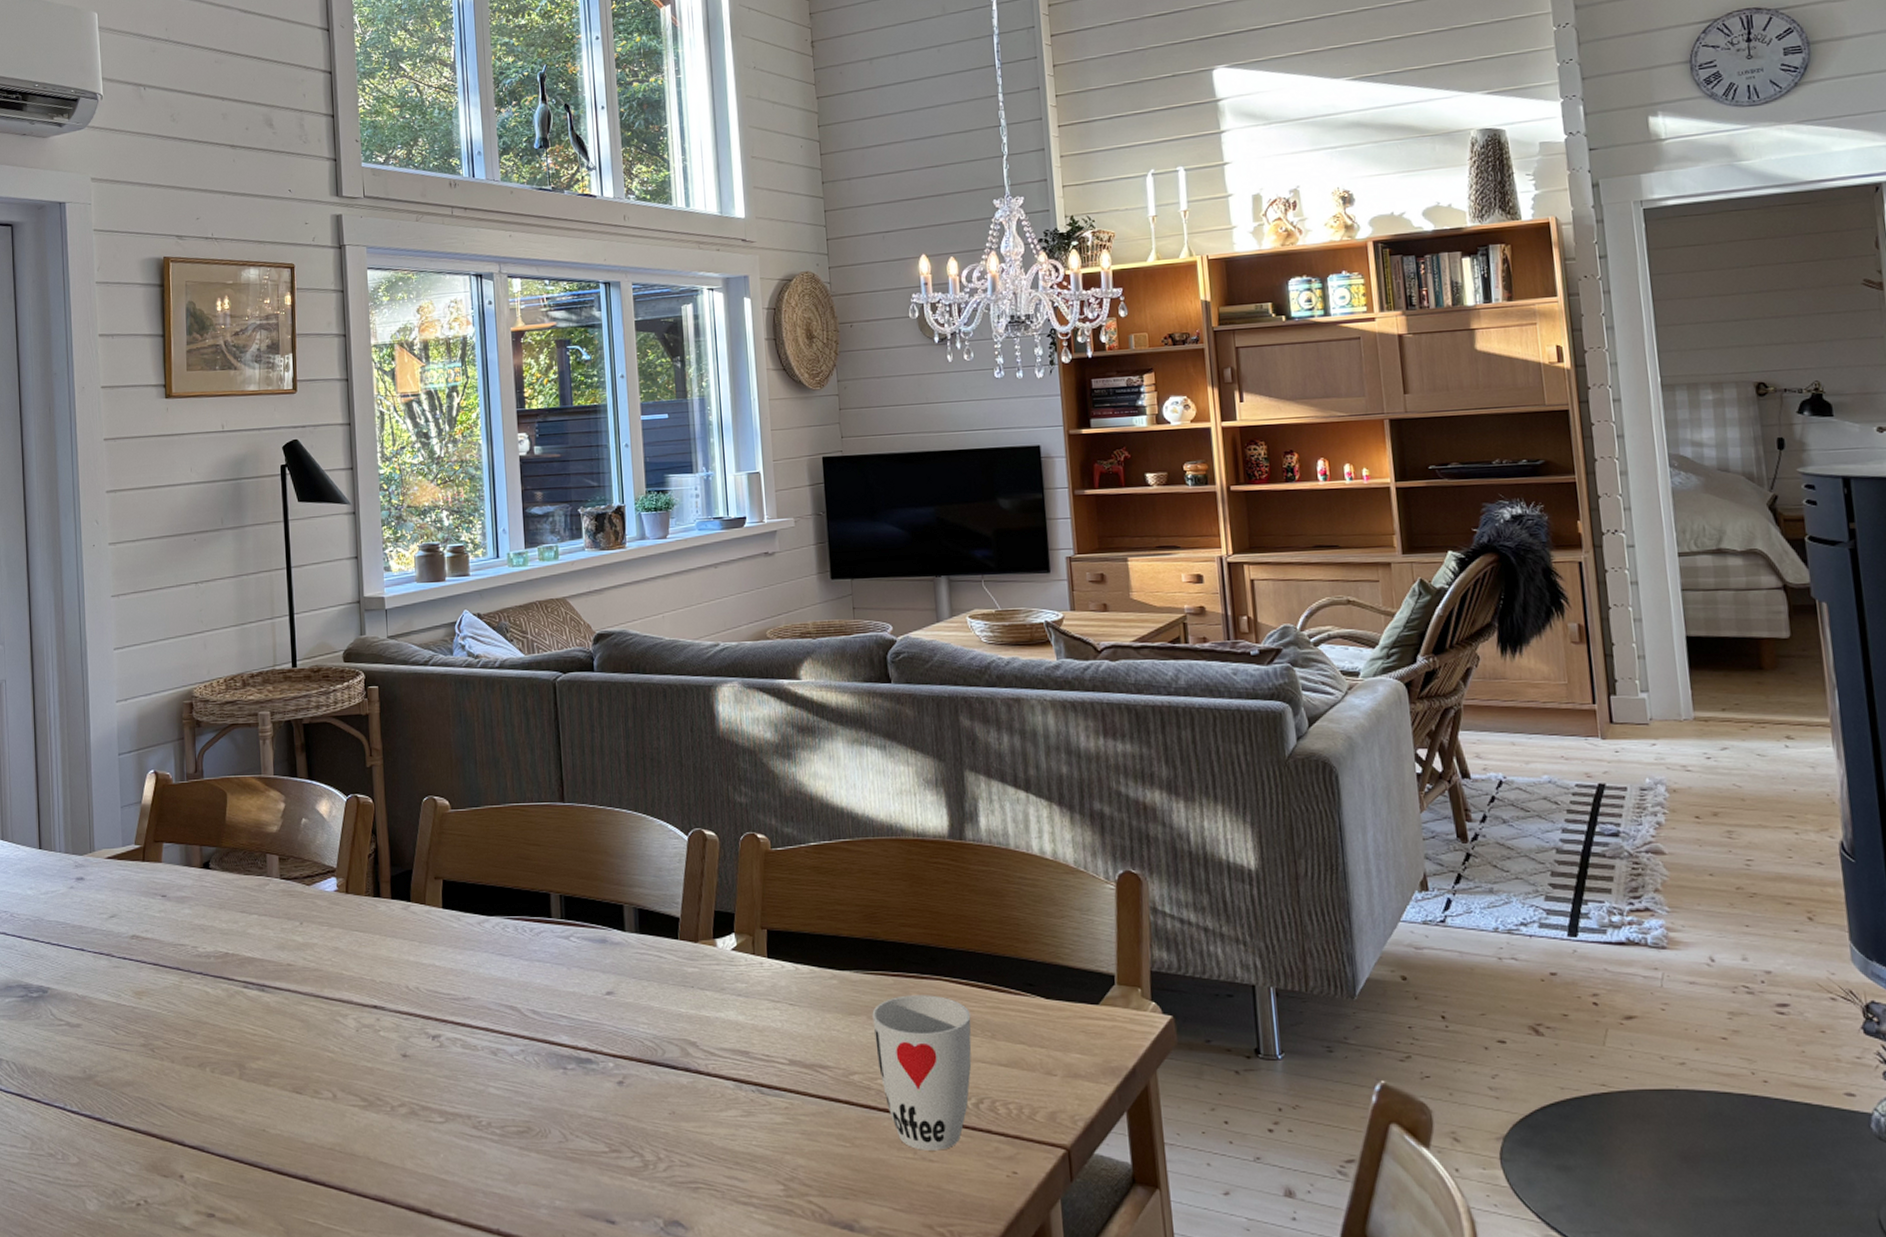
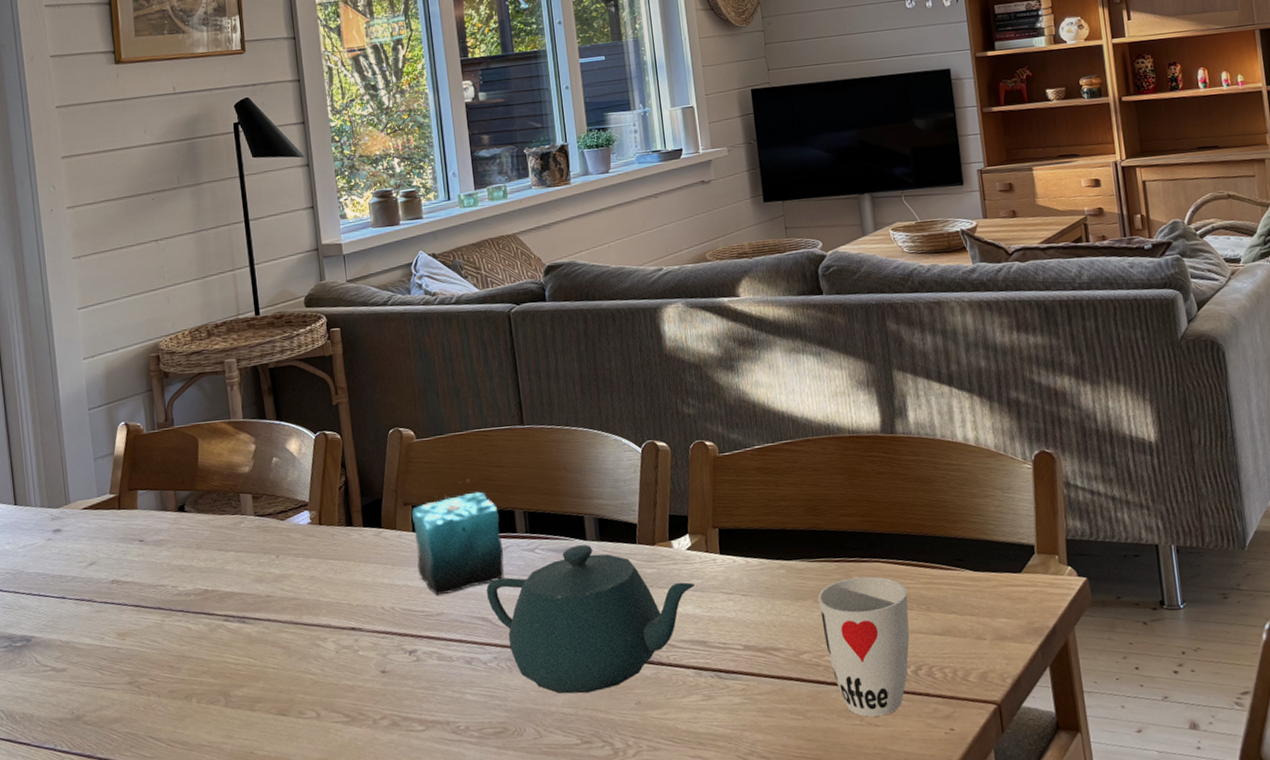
candle: none [443,870,537,979] -> present [412,491,505,596]
teapot: none [517,936,740,1098] -> present [487,545,696,694]

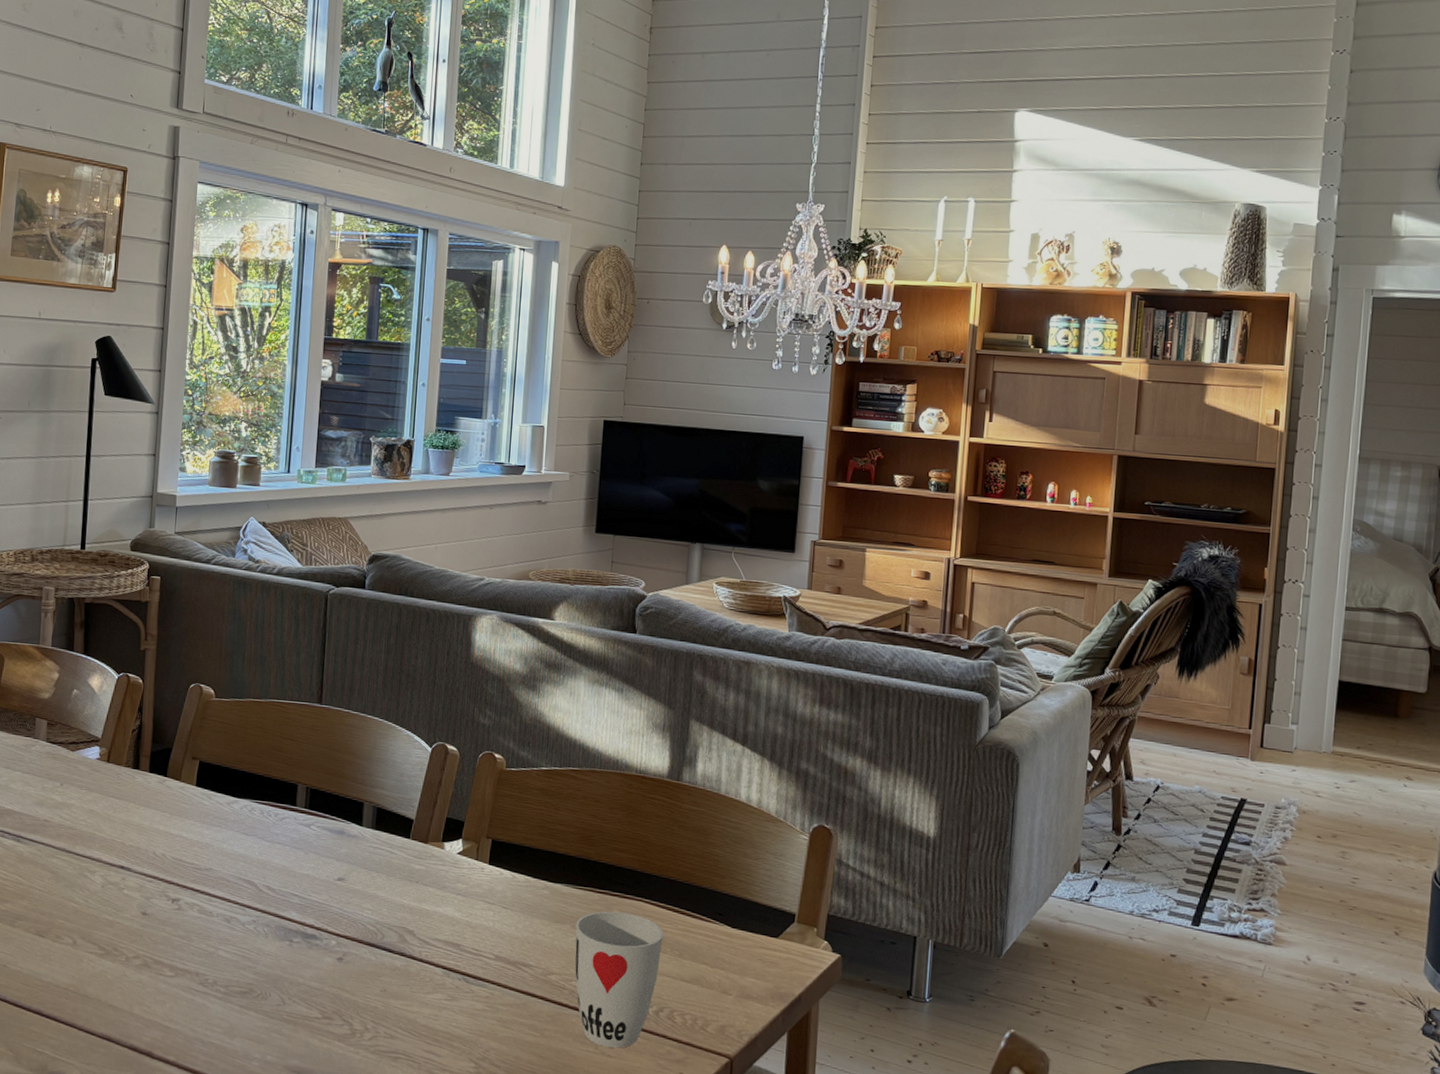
candle: present [412,491,505,596] -> none [194,758,282,852]
teapot: present [487,545,696,694] -> none [257,829,460,972]

